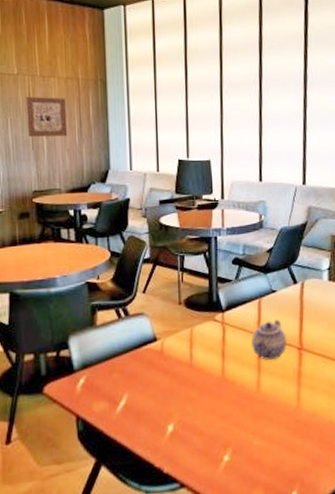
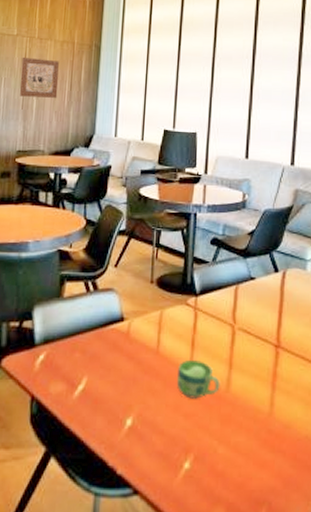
cup: none [210,368,251,402] -> present [176,360,220,399]
teapot: present [251,319,287,360] -> none [224,310,264,355]

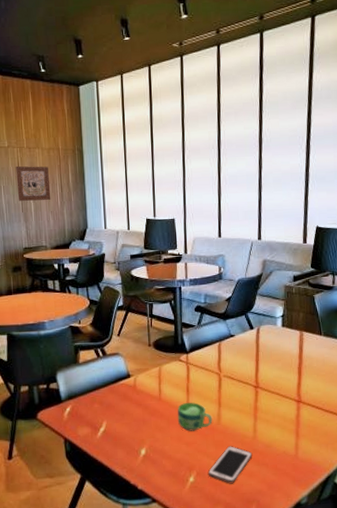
cell phone: none [208,423,267,476] -> present [207,446,253,484]

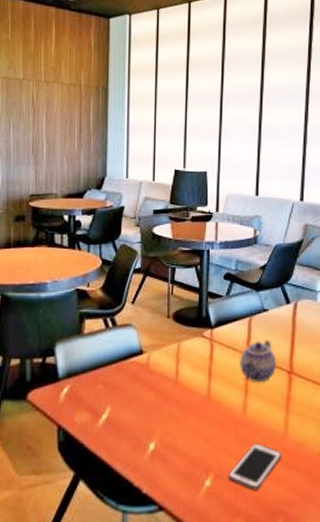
wall art: present [16,165,51,201] -> none [28,100,68,141]
cup: present [177,402,213,431] -> none [195,388,237,423]
teapot: none [212,360,245,396] -> present [240,339,277,382]

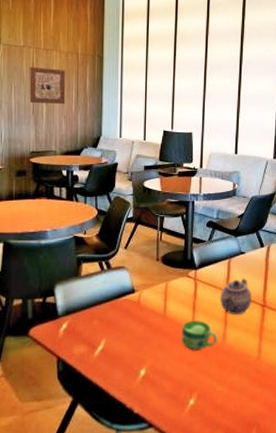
wall art: none [28,100,68,141] -> present [29,66,66,104]
cup: none [195,388,237,423] -> present [181,321,218,351]
cell phone: present [227,443,282,491] -> none [209,366,256,407]

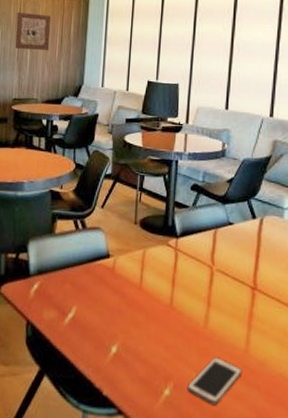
cup: present [181,321,218,351] -> none [157,297,199,333]
cell phone: none [209,366,256,407] -> present [186,357,243,406]
teapot: present [220,278,252,315] -> none [203,253,241,296]

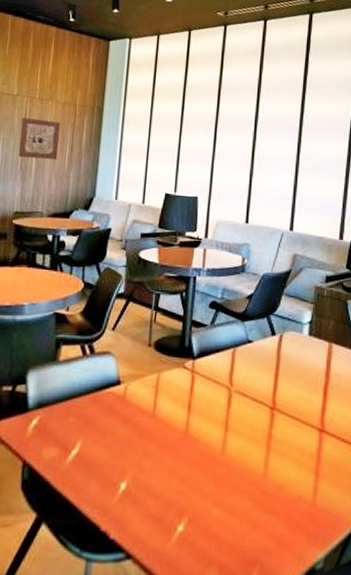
cell phone: present [186,357,243,406] -> none [202,485,261,537]

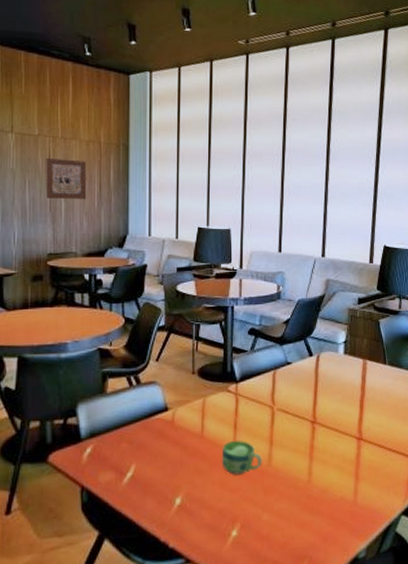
cup: none [172,423,216,462] -> present [221,441,262,475]

